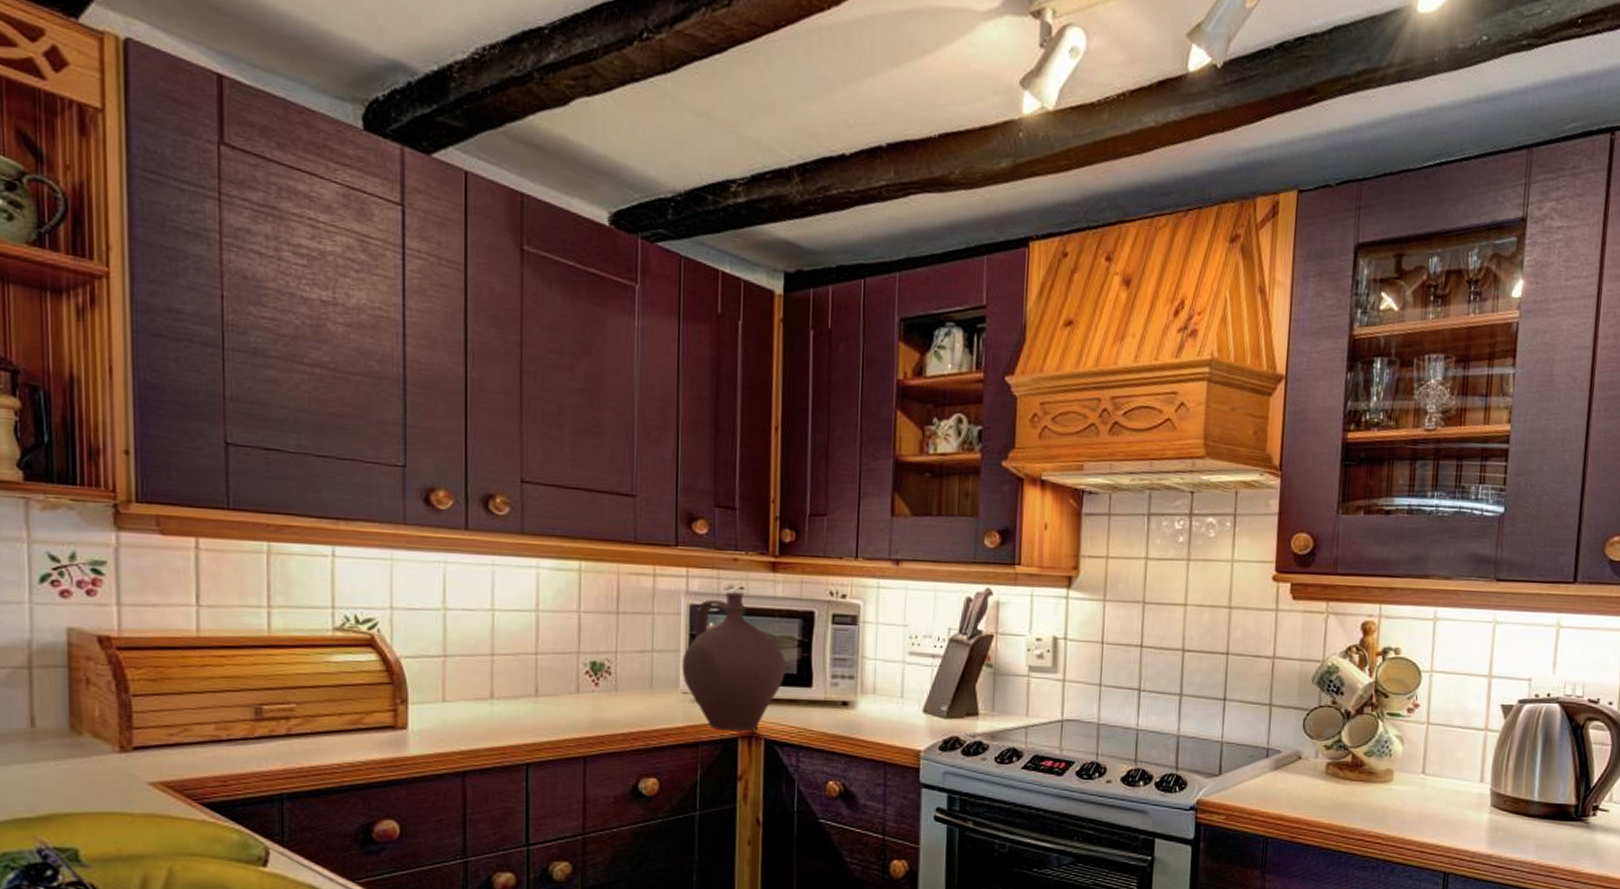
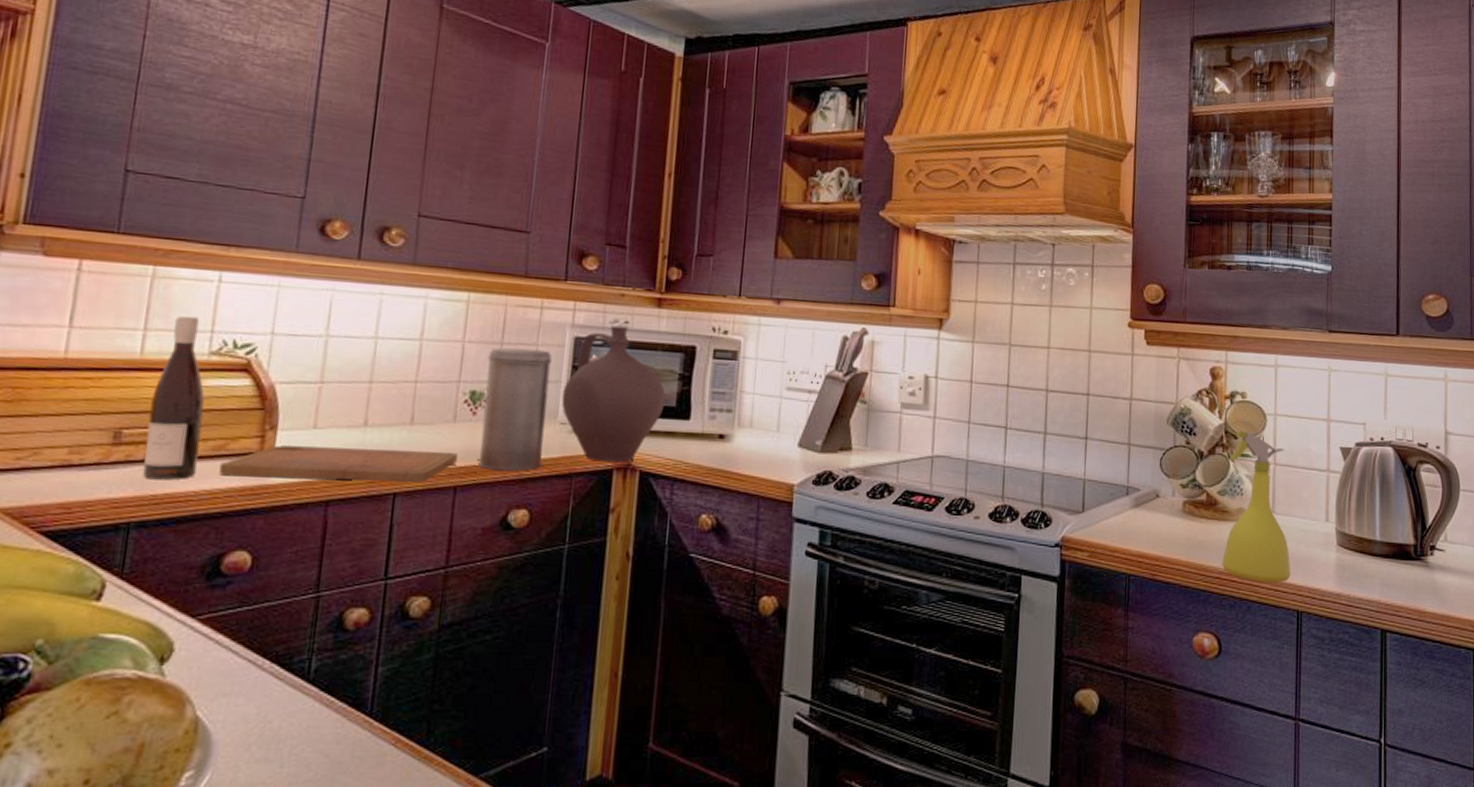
bottle: none [285,592,338,754] -> present [143,315,205,480]
cutting board: none [359,718,584,754] -> present [219,445,458,484]
canister: none [605,617,670,742] -> present [478,347,553,472]
spray bottle: none [1365,689,1440,845] -> present [1222,430,1291,584]

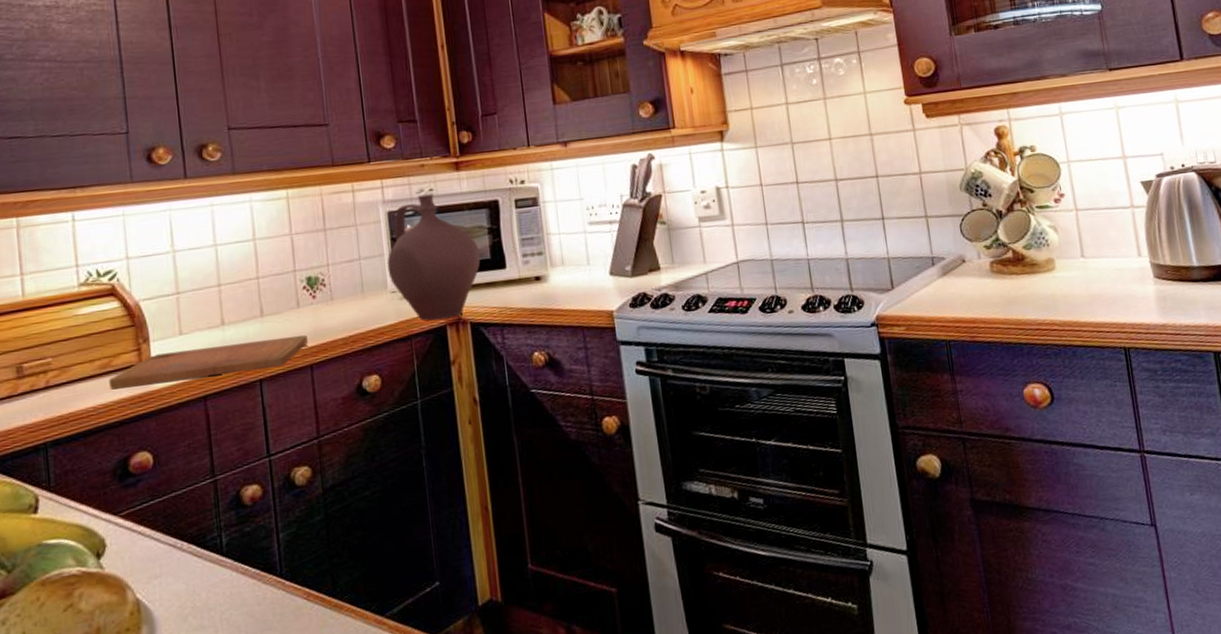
bottle: present [143,315,205,480] -> none [40,255,92,403]
canister: present [478,347,553,472] -> none [315,229,383,346]
spray bottle: present [1222,430,1291,584] -> none [1029,183,1112,328]

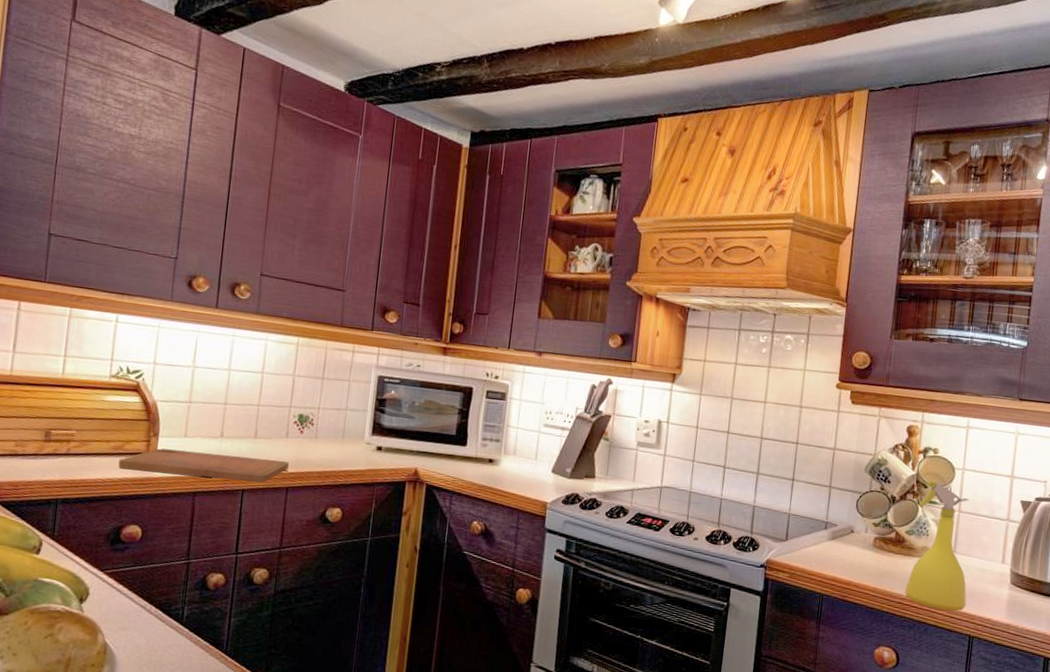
ceramic jug: present [387,193,481,322] -> none [367,368,448,477]
spray bottle: none [1029,183,1112,328] -> present [905,481,969,612]

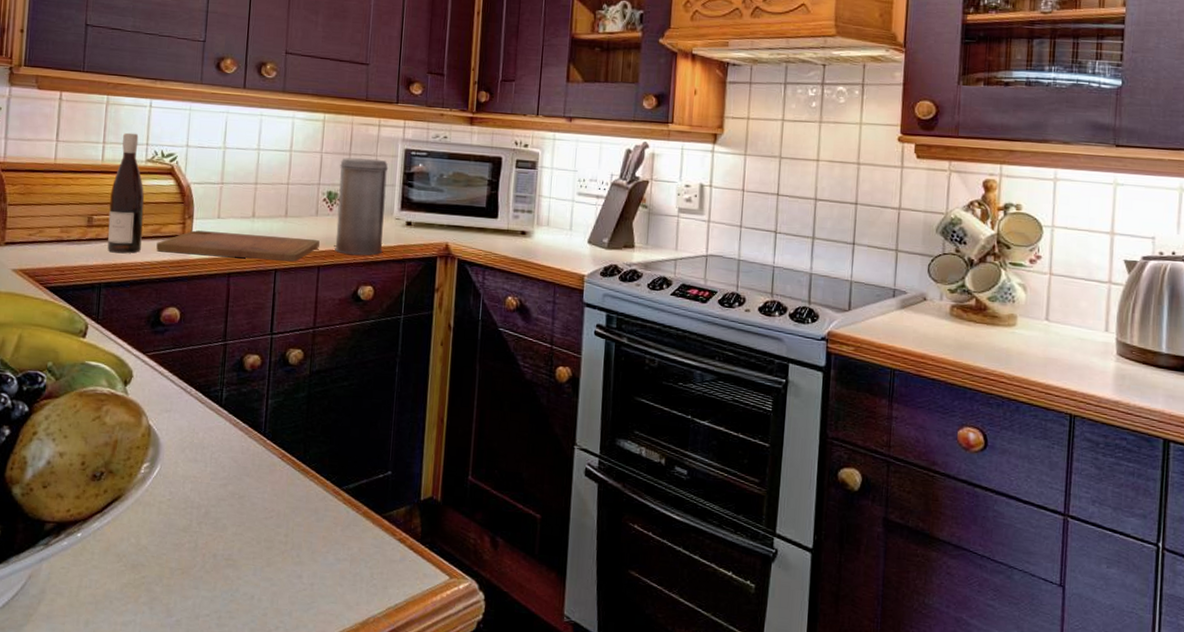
bottle: none [66,346,108,470] -> present [107,132,145,254]
canister: none [304,381,361,480] -> present [335,157,389,257]
spray bottle: present [905,481,969,612] -> none [990,241,1065,387]

